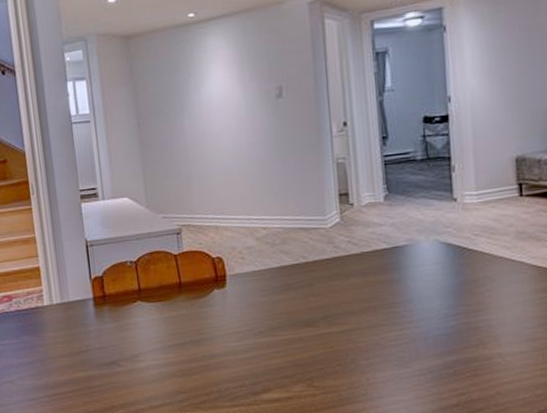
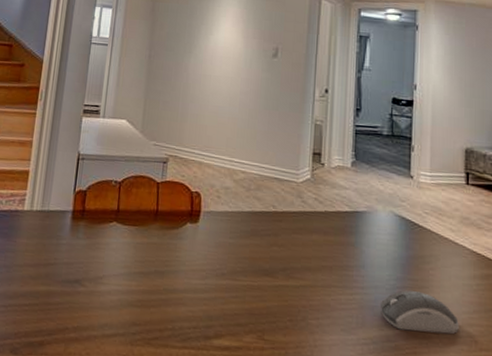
computer mouse: none [434,316,523,356] -> present [381,290,459,335]

